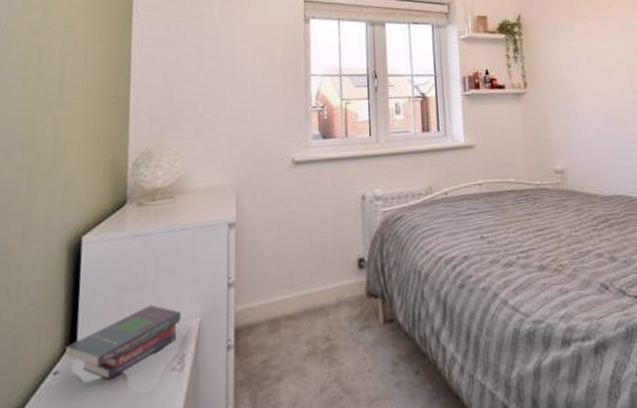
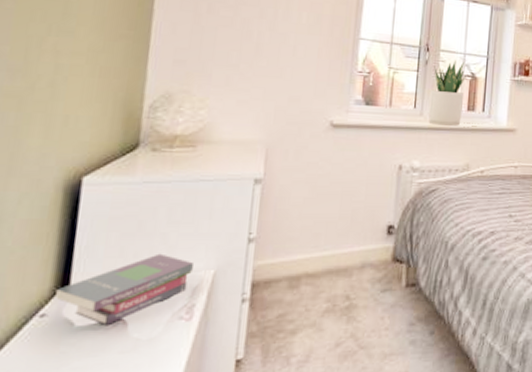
planter: none [383,83,418,151] -> present [428,60,466,126]

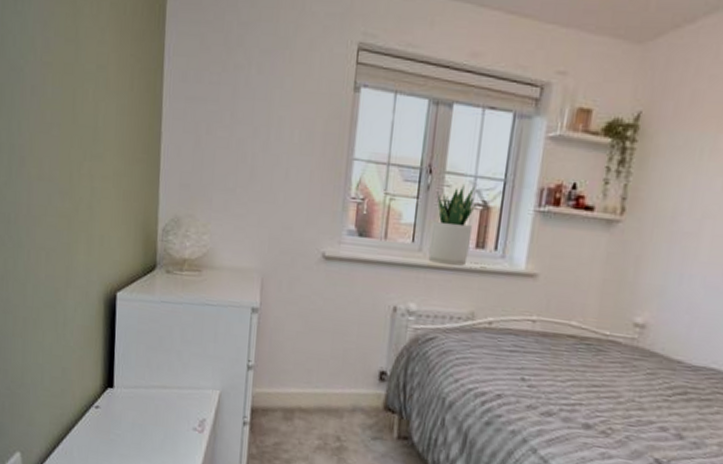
books: present [55,253,195,327] -> none [104,368,204,425]

